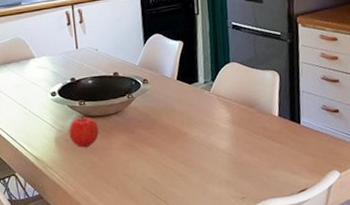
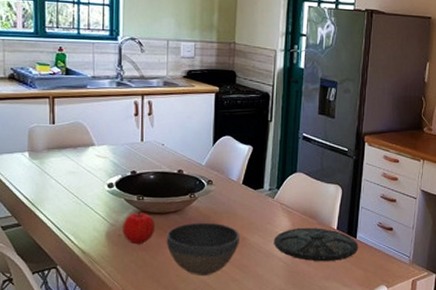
bowl: none [110,120,181,173] -> present [166,222,240,275]
plate: none [214,116,303,151] -> present [273,227,358,262]

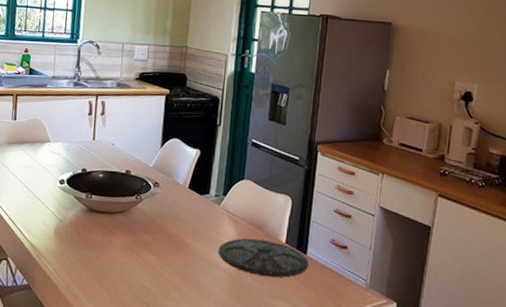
fruit: present [122,211,156,245] -> none [70,209,102,243]
bowl: present [166,222,240,275] -> none [110,224,184,281]

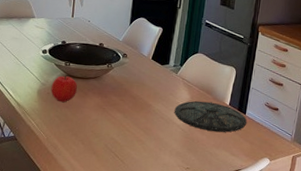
fruit: none [70,209,102,243] -> present [51,75,78,103]

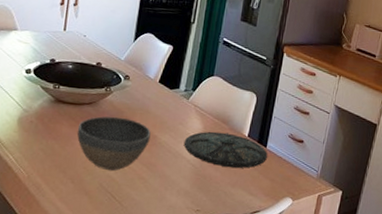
fruit: present [51,75,78,103] -> none [34,100,69,133]
bowl: none [85,88,146,134] -> present [77,116,151,171]

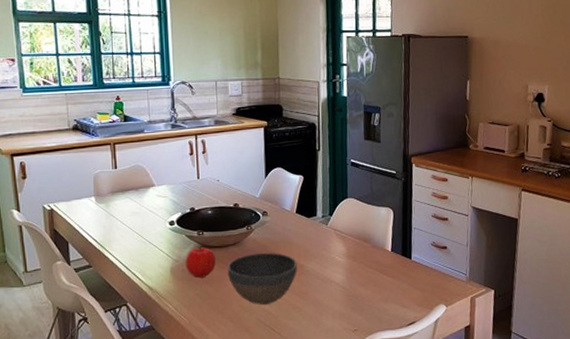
fruit: none [34,100,69,133] -> present [185,246,217,279]
plate: present [184,131,267,168] -> none [330,251,414,284]

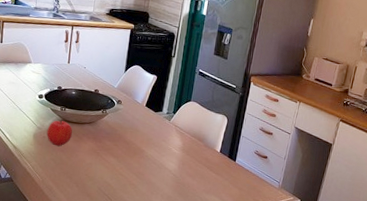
bowl: present [227,252,297,305] -> none [80,133,139,178]

